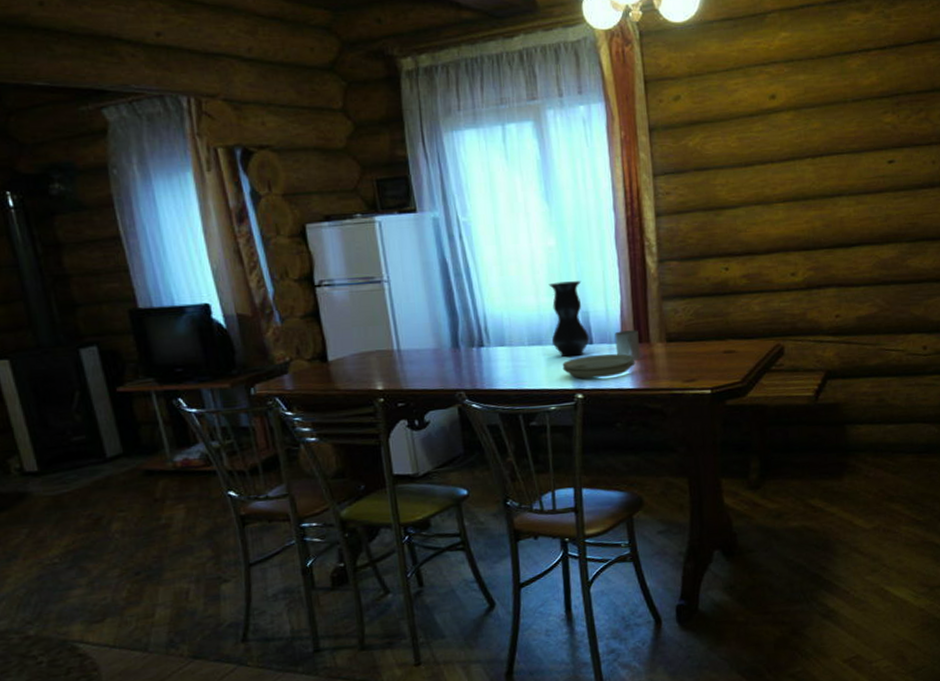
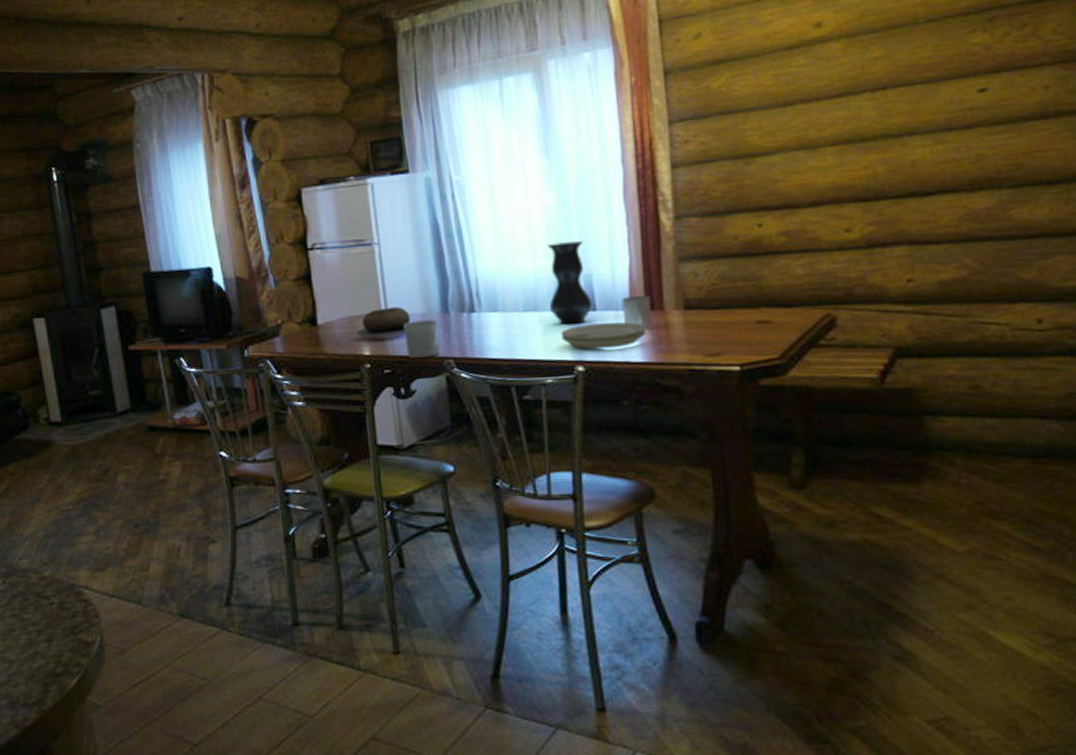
bread: none [369,342,422,375] -> present [357,306,410,340]
mug: none [416,354,451,391] -> present [404,320,440,358]

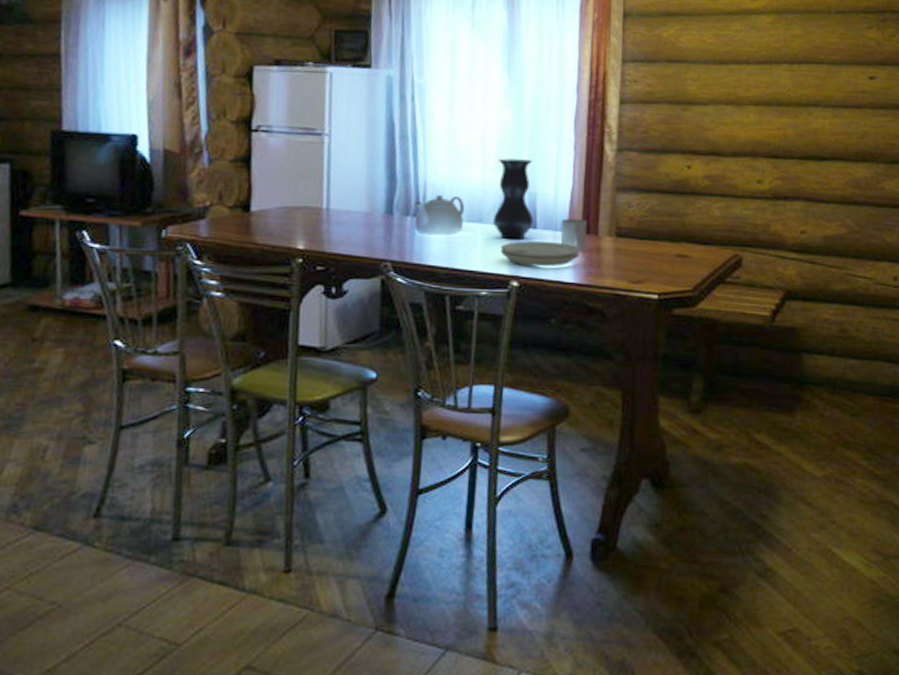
bread: present [357,306,410,340] -> none [292,201,352,236]
mug: present [404,320,440,358] -> none [343,218,380,258]
teapot: none [469,287,520,330] -> present [414,194,465,237]

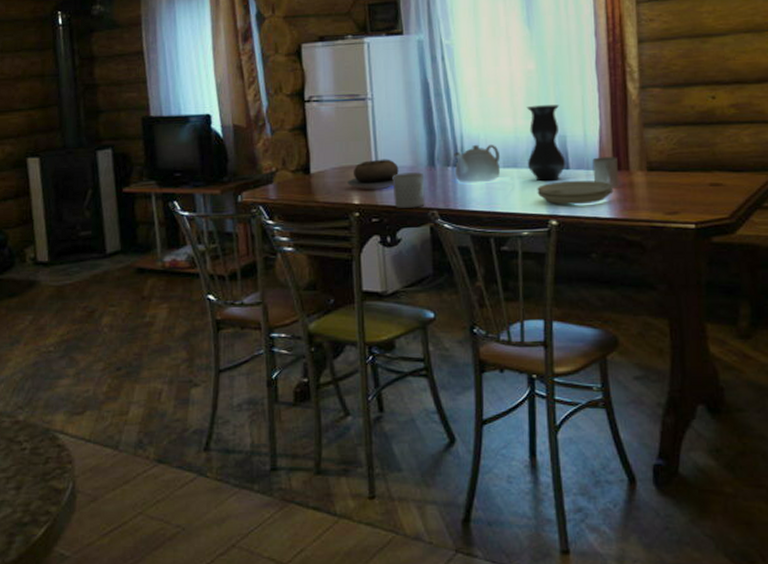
bread: none [292,201,352,236] -> present [347,159,399,190]
mug: none [343,218,380,258] -> present [392,172,425,208]

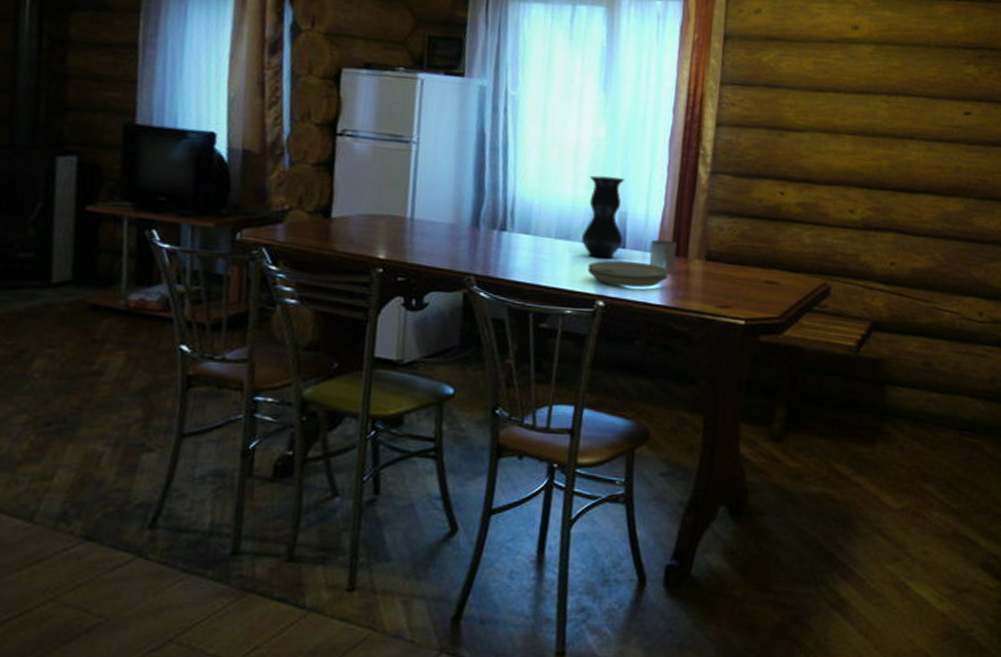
bread: present [347,159,399,190] -> none [374,211,437,246]
mug: present [392,172,425,208] -> none [425,230,464,271]
teapot: present [454,144,501,183] -> none [500,209,554,253]

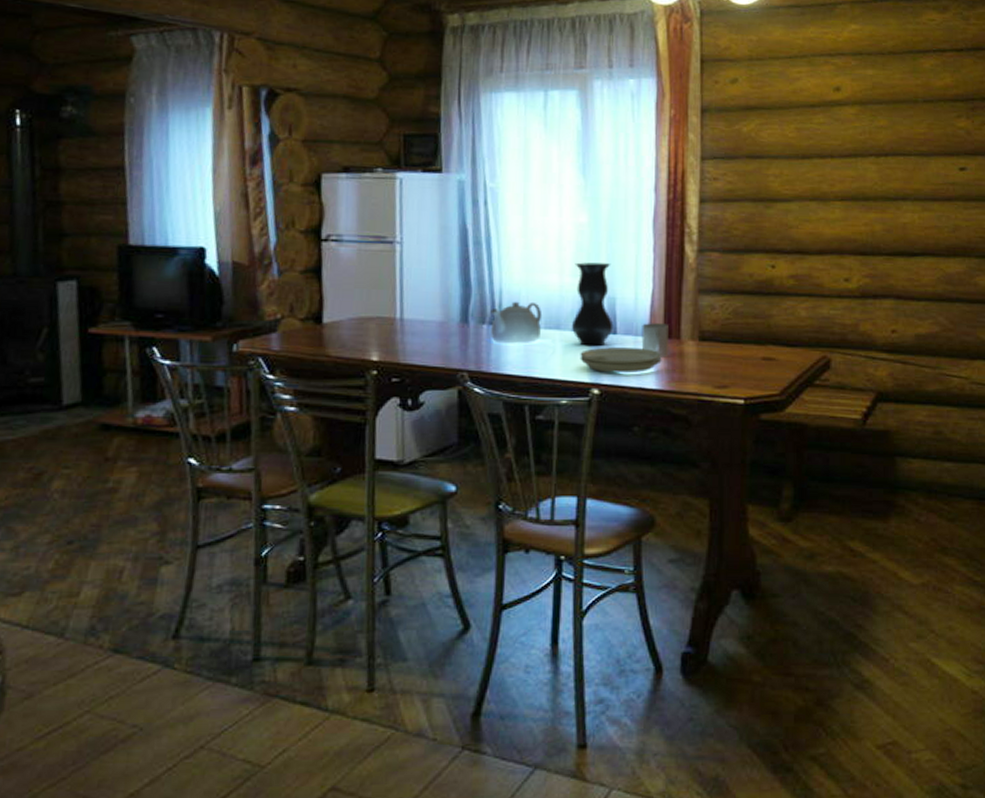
teapot: none [500,209,554,253] -> present [490,301,543,344]

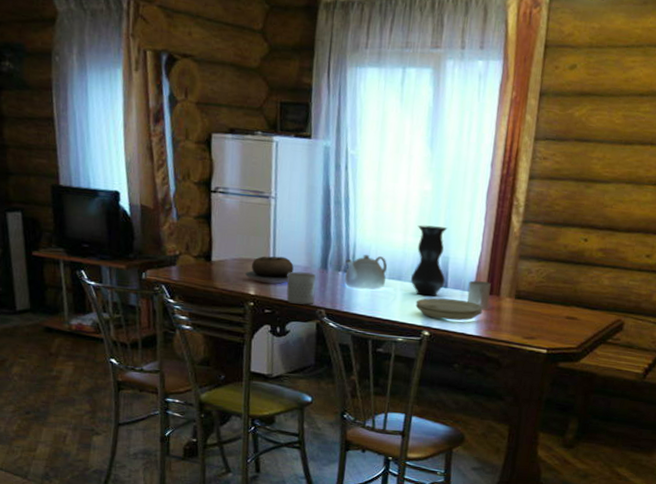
bread: none [366,311,427,346] -> present [245,256,294,285]
mug: none [418,328,455,368] -> present [286,271,316,305]

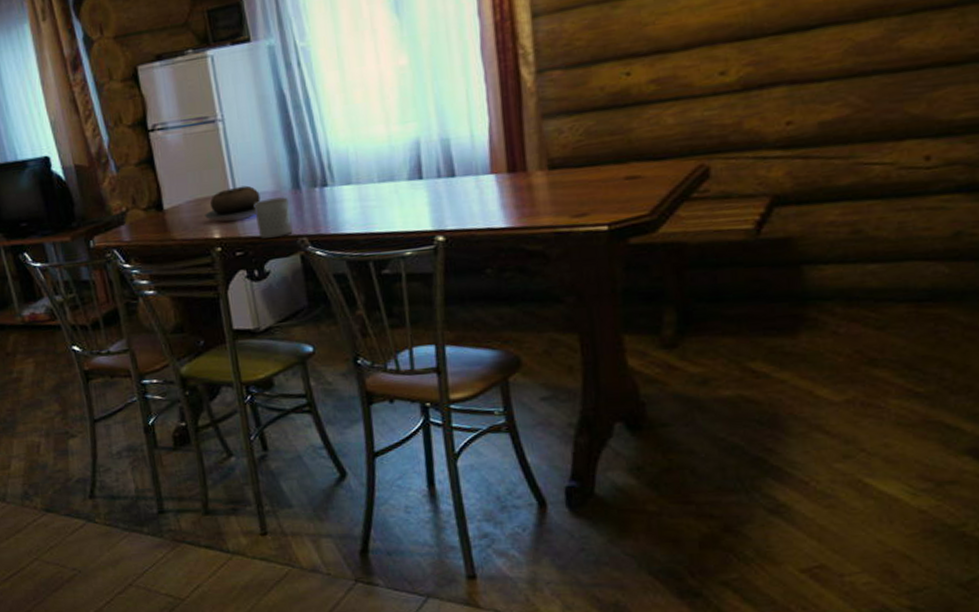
teapot: present [345,254,388,291] -> none [320,158,375,204]
vase: present [410,225,448,297] -> none [400,103,451,194]
plate: present [415,297,483,321] -> none [418,186,509,218]
cup: present [466,280,491,311] -> none [482,157,516,195]

